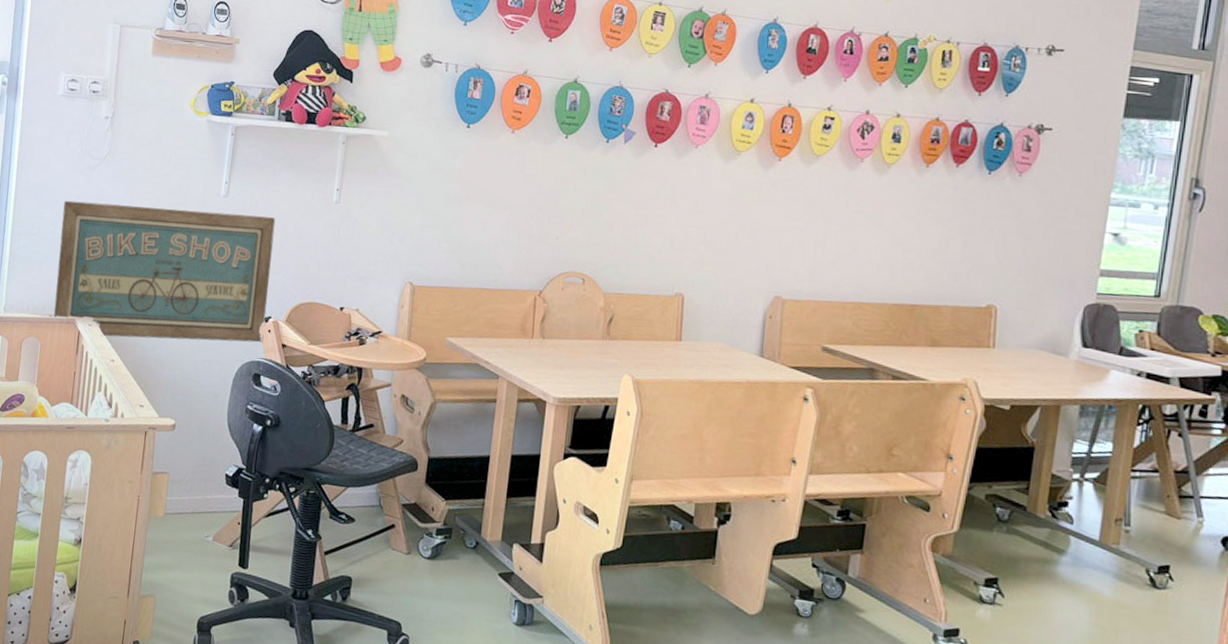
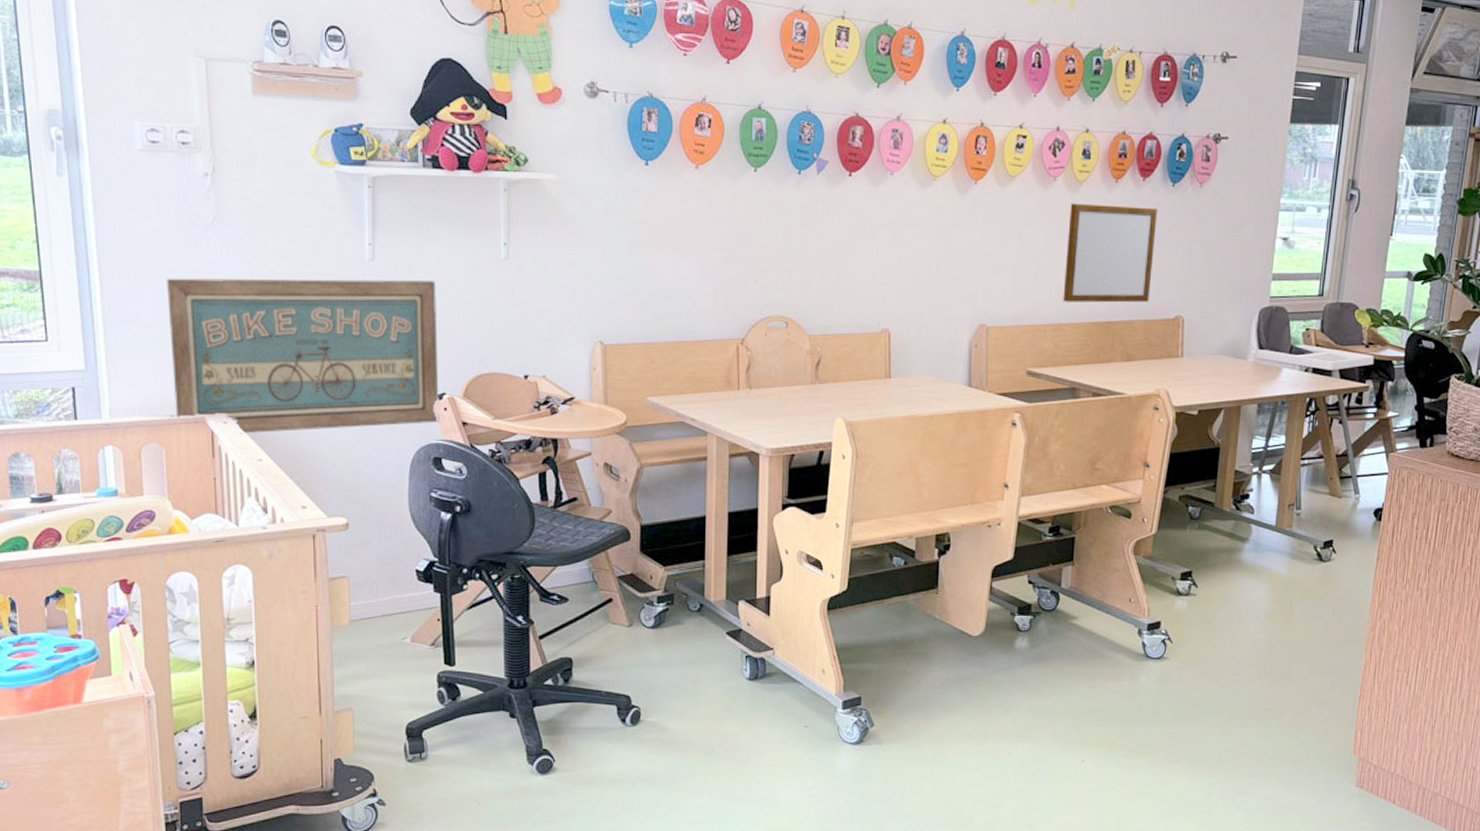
writing board: none [864,184,971,288] -> present [1063,203,1158,303]

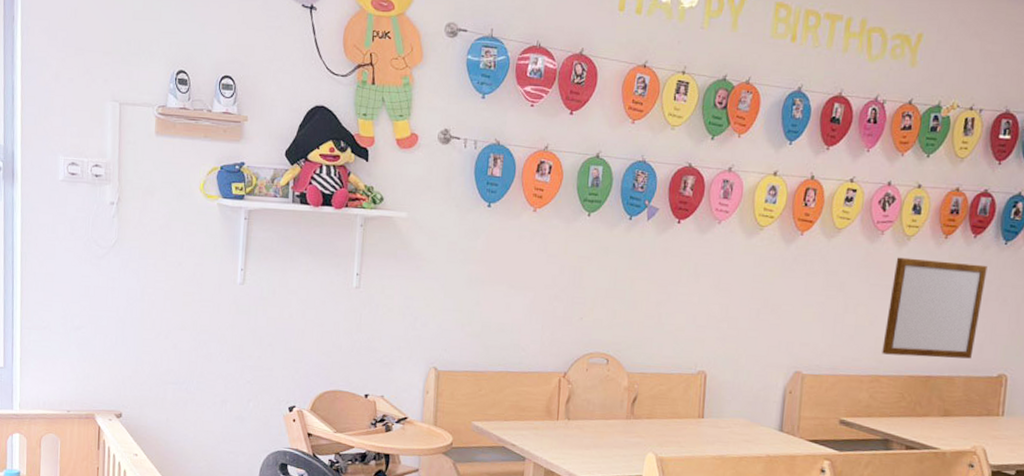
wall art: present [167,278,440,434] -> none [71,292,295,433]

